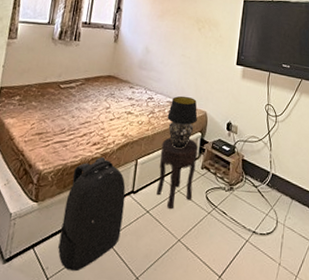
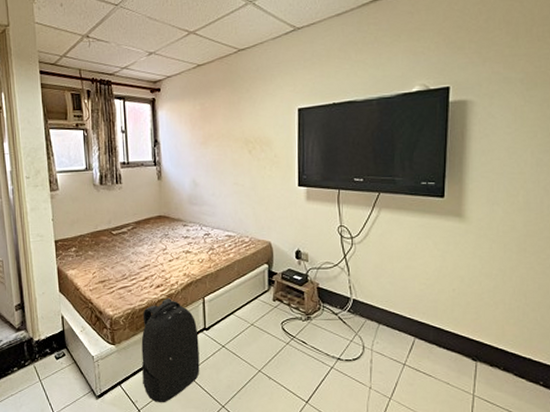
side table: present [157,137,198,210] -> none [227,272,268,343]
table lamp: present [167,95,198,148] -> none [228,227,261,282]

